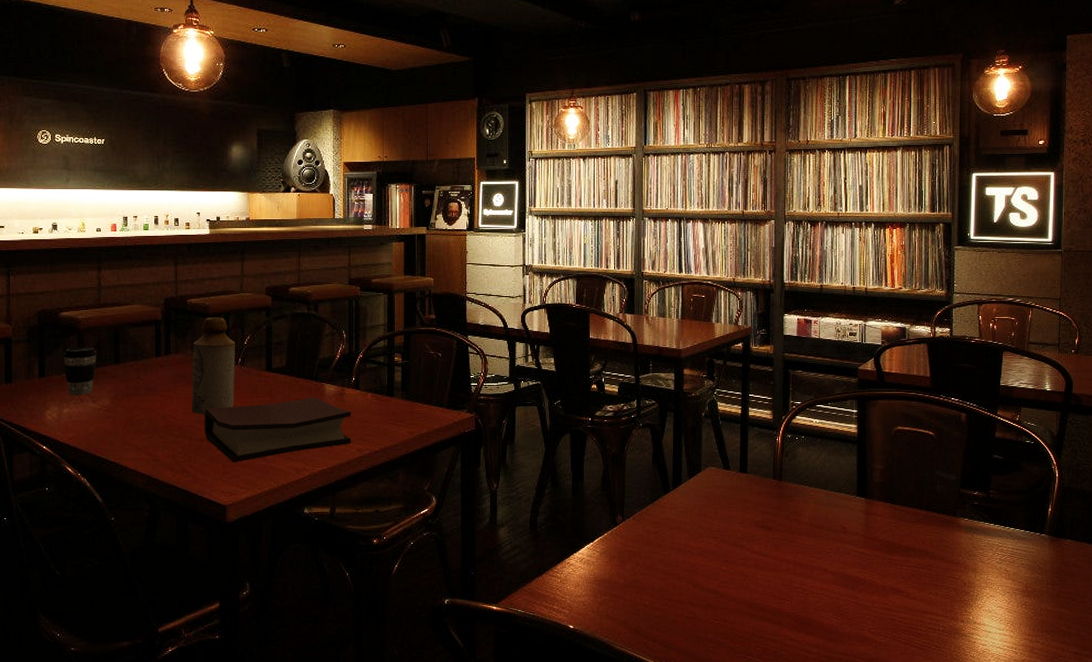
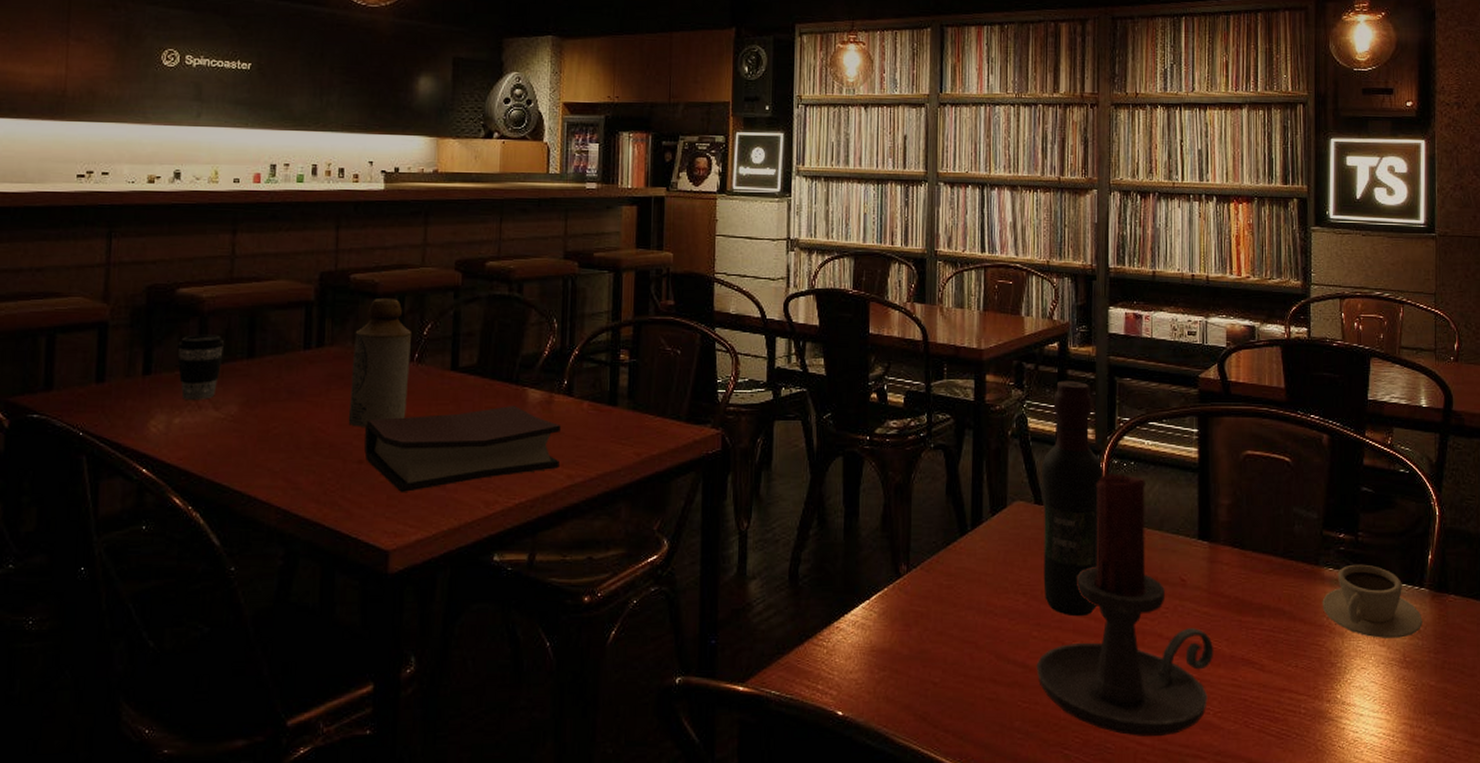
candle holder: none [725,445,869,646] -> present [1036,474,1214,736]
wine bottle: none [729,373,779,556] -> present [1042,381,1103,617]
cup: none [958,515,1042,573] -> present [1322,564,1423,638]

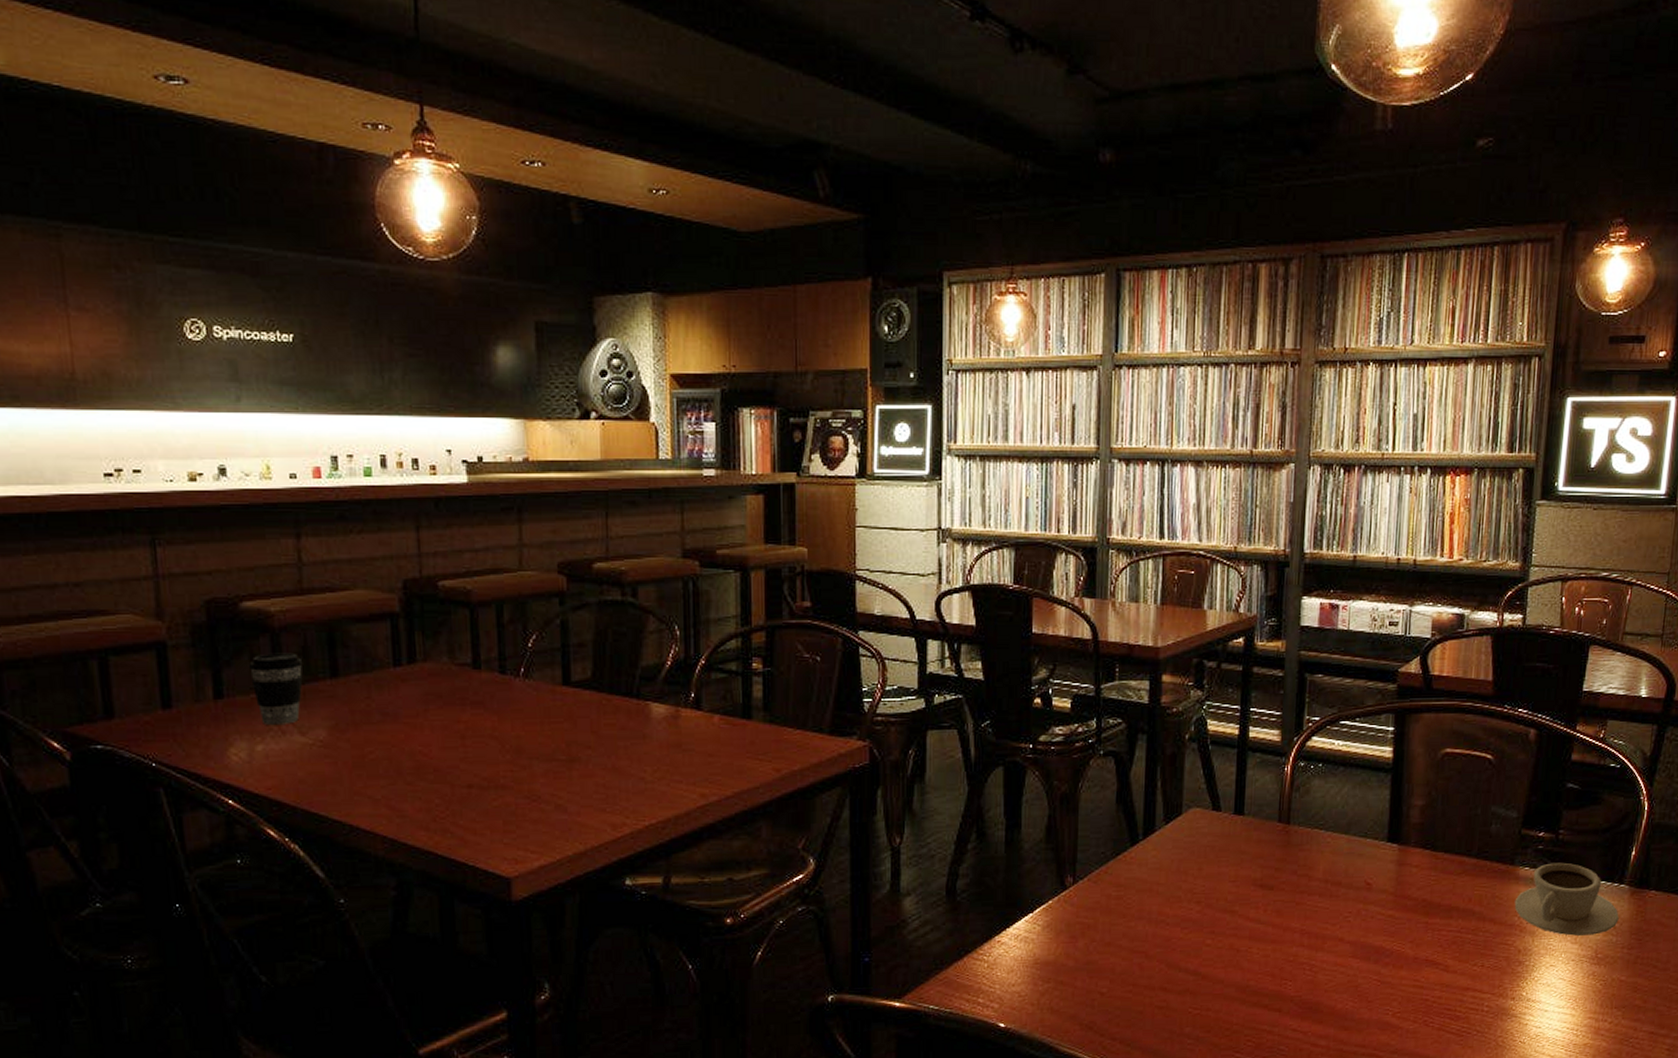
bottle: present [348,299,411,427] -> none [450,608,516,749]
hardback book: present [364,405,561,492] -> none [472,721,691,817]
candle holder: present [1036,474,1214,736] -> none [1209,776,1397,1038]
wine bottle: present [1042,381,1103,617] -> none [1219,679,1288,924]

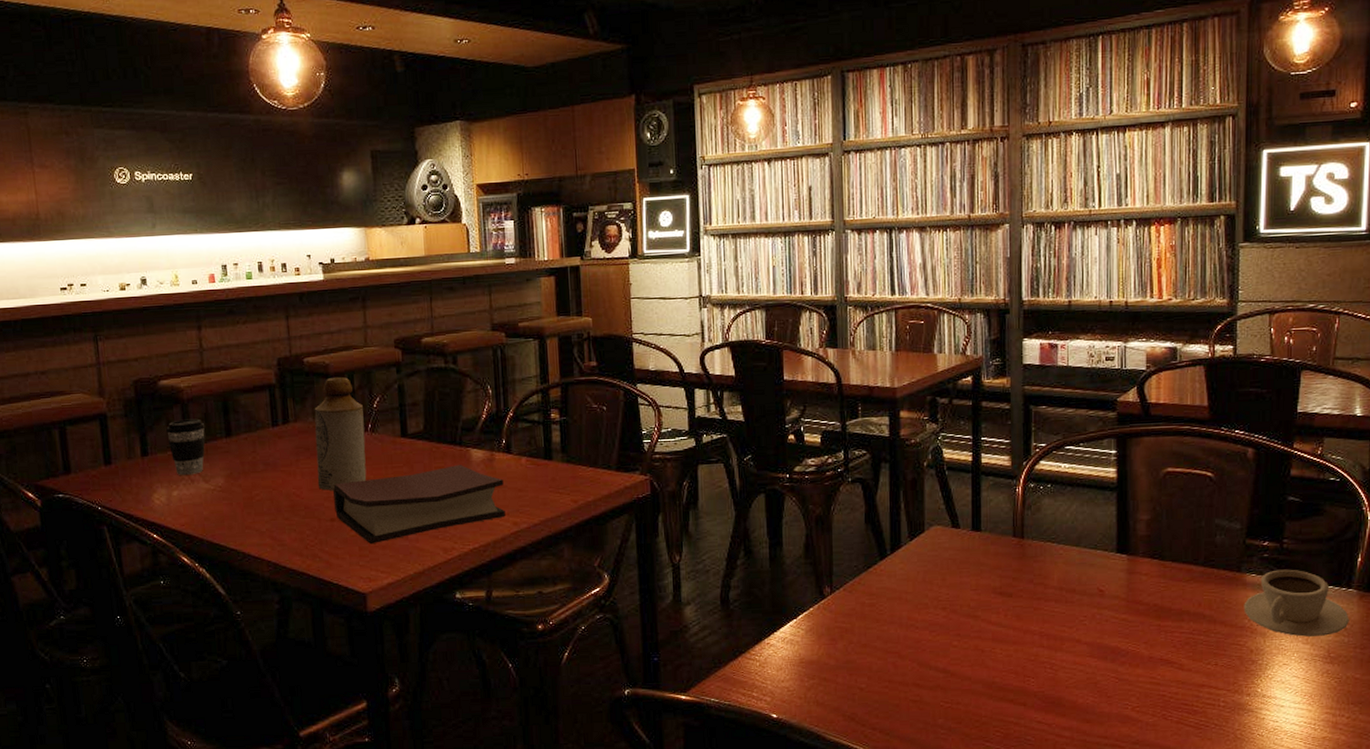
bottle: none [450,608,516,749] -> present [314,377,367,491]
hardback book: none [472,721,691,817] -> present [333,464,506,544]

